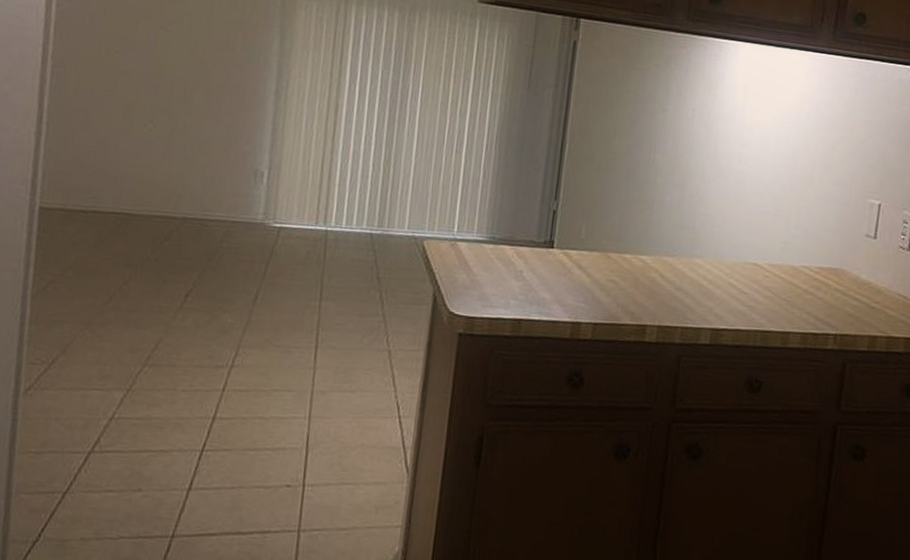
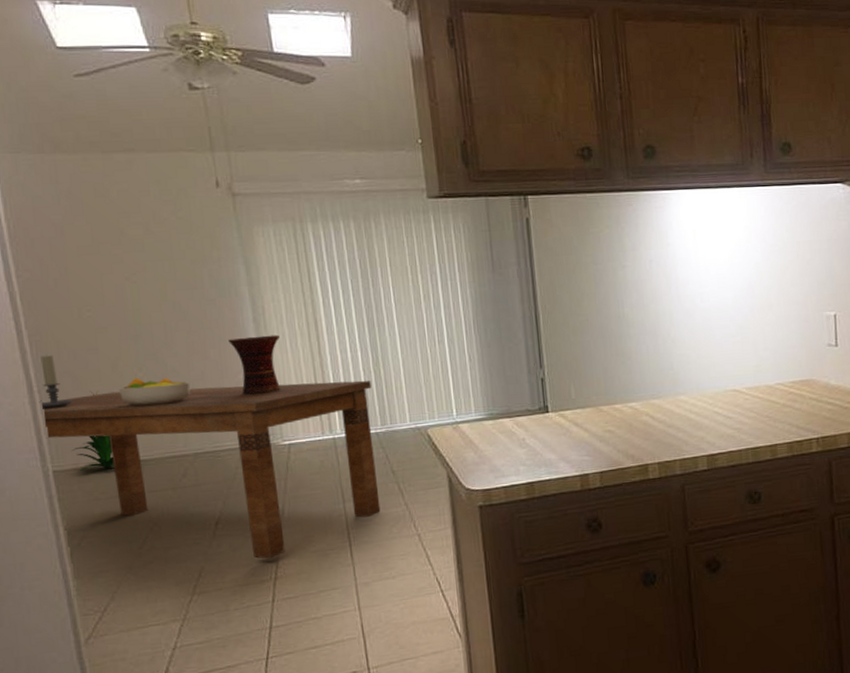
dining table: none [41,134,378,344] -> present [42,380,381,559]
candle holder: none [45,87,77,145] -> present [39,354,72,409]
indoor plant: none [63,133,105,216] -> present [71,390,114,472]
fruit bowl: none [125,127,197,163] -> present [119,377,191,407]
vase: none [245,107,297,171] -> present [228,334,282,395]

